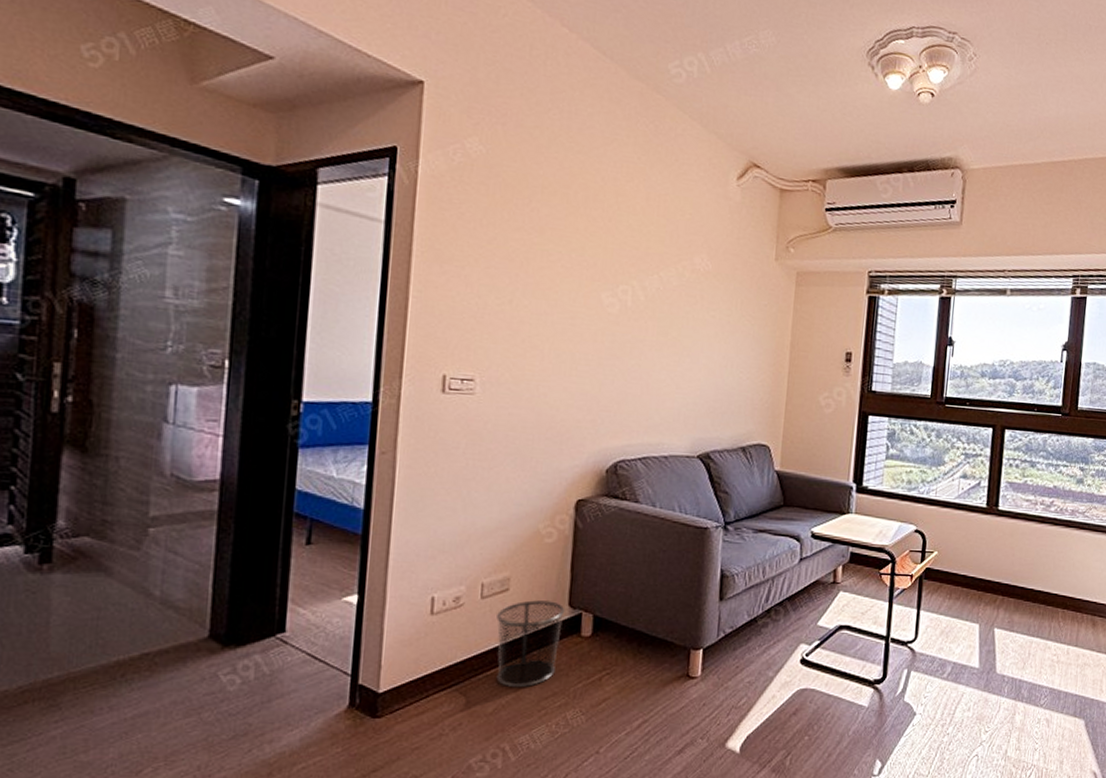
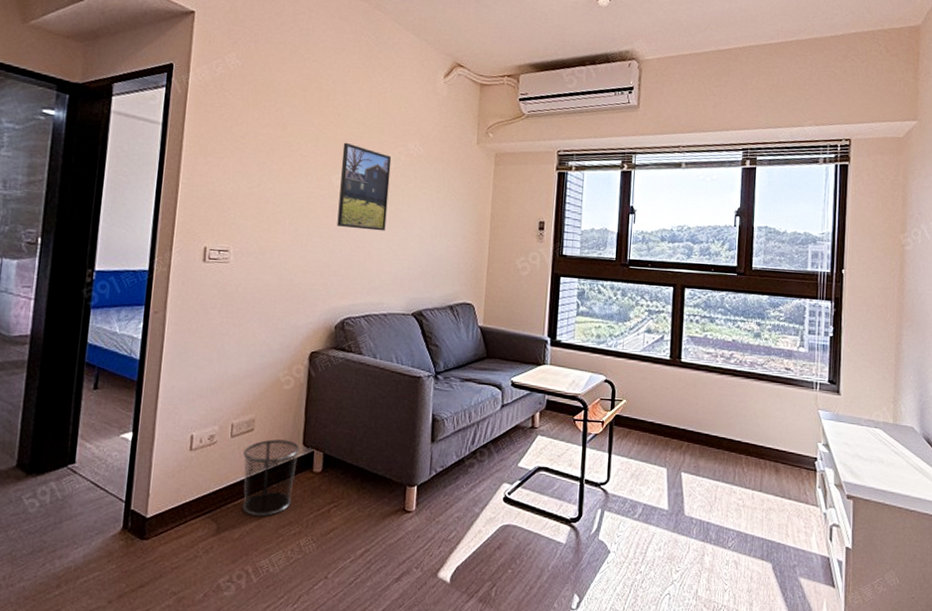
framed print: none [607,252,674,360] -> present [337,142,392,231]

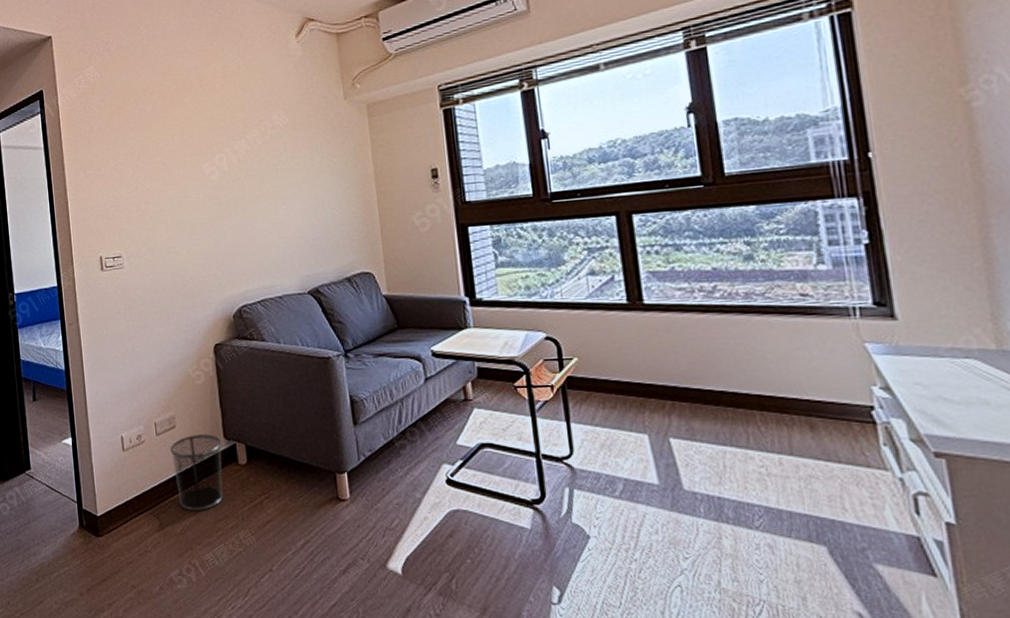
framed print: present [337,142,392,231] -> none [207,128,265,214]

